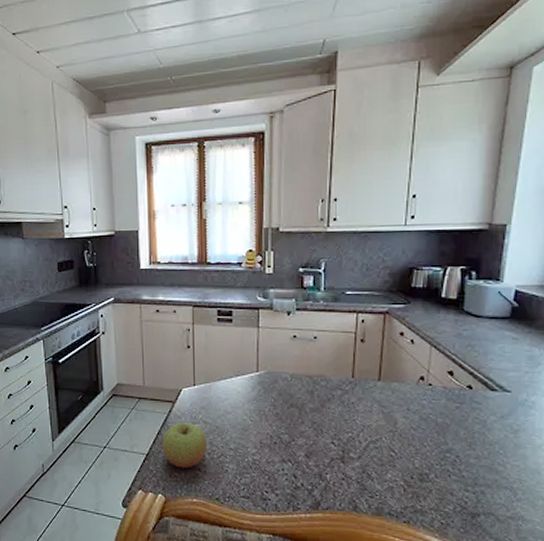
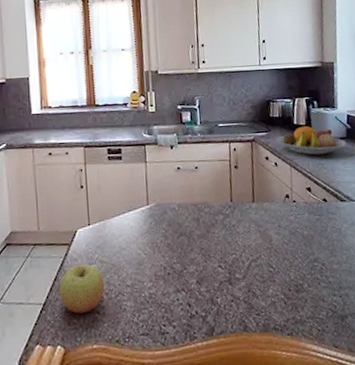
fruit bowl: none [416,300,508,335] -> present [276,125,346,156]

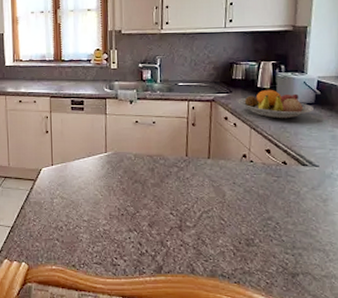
apple: present [59,263,105,314] -> none [25,197,64,239]

